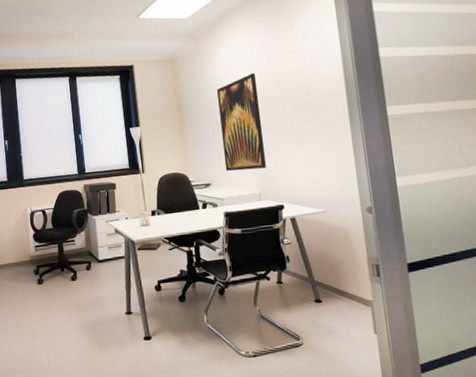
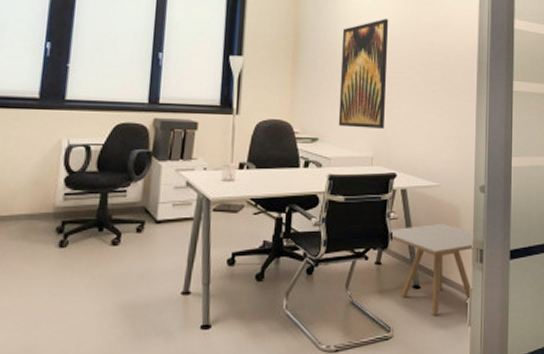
side table: none [287,244,373,326] -> present [391,223,474,316]

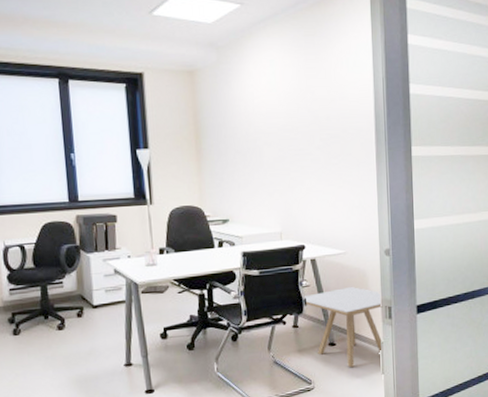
wall art: present [338,19,389,129] -> none [240,97,290,207]

